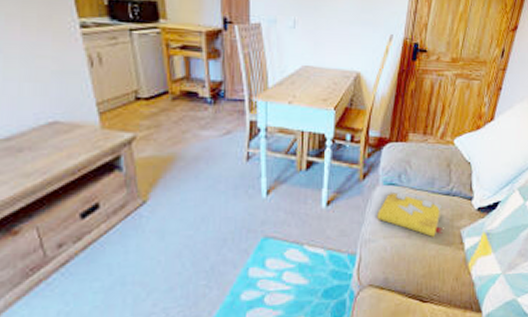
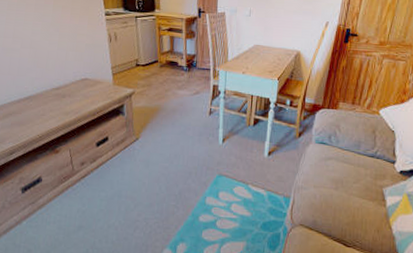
spell book: present [377,190,443,237] -> none [309,148,367,192]

